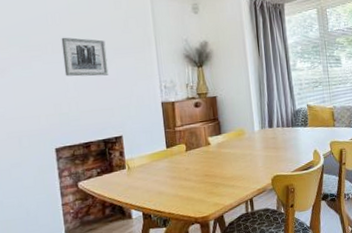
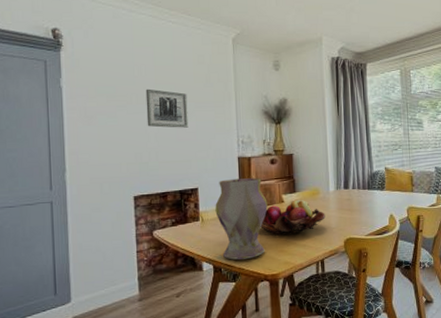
vase: none [141,122,194,206] -> present [215,178,268,260]
fruit basket: none [188,141,252,178] -> present [260,199,325,235]

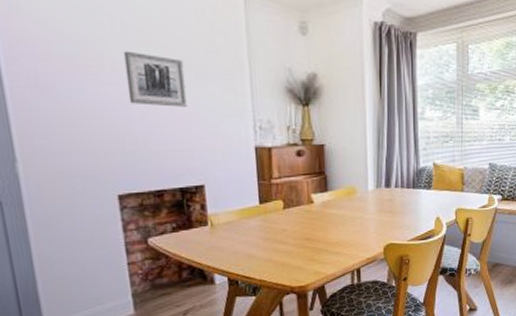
vase: present [215,178,268,260] -> none [227,173,294,271]
fruit basket: present [260,199,325,235] -> none [285,199,363,241]

